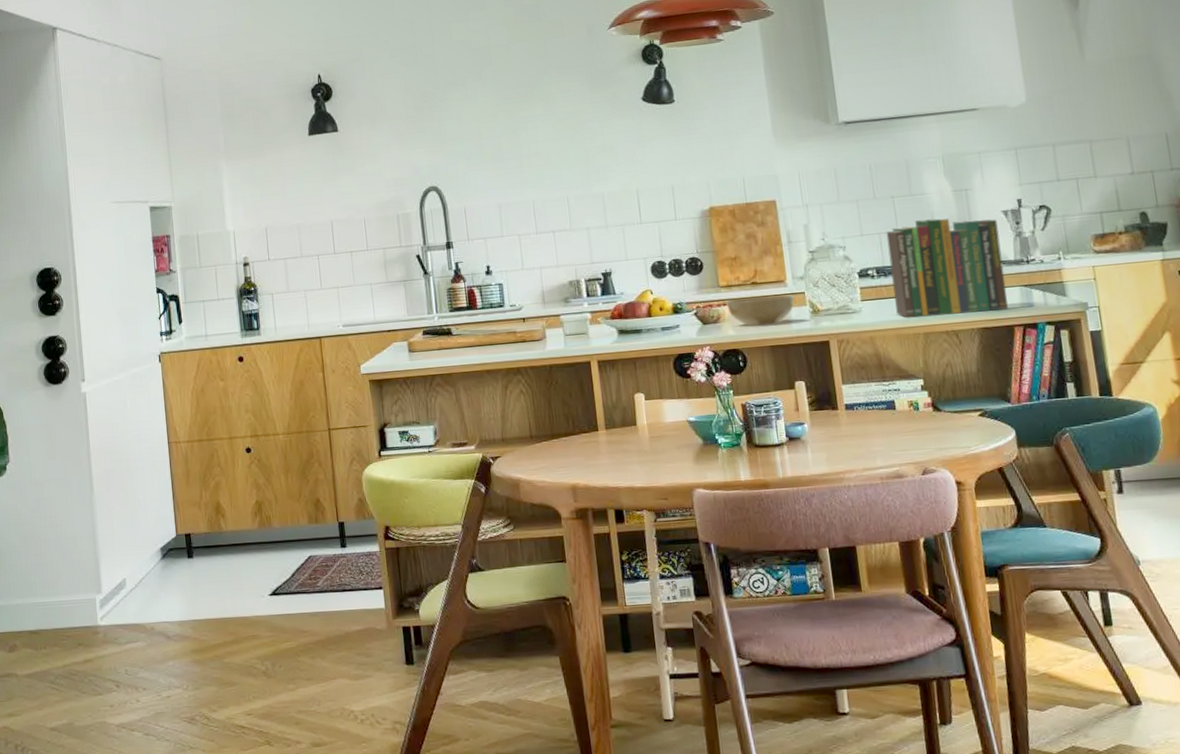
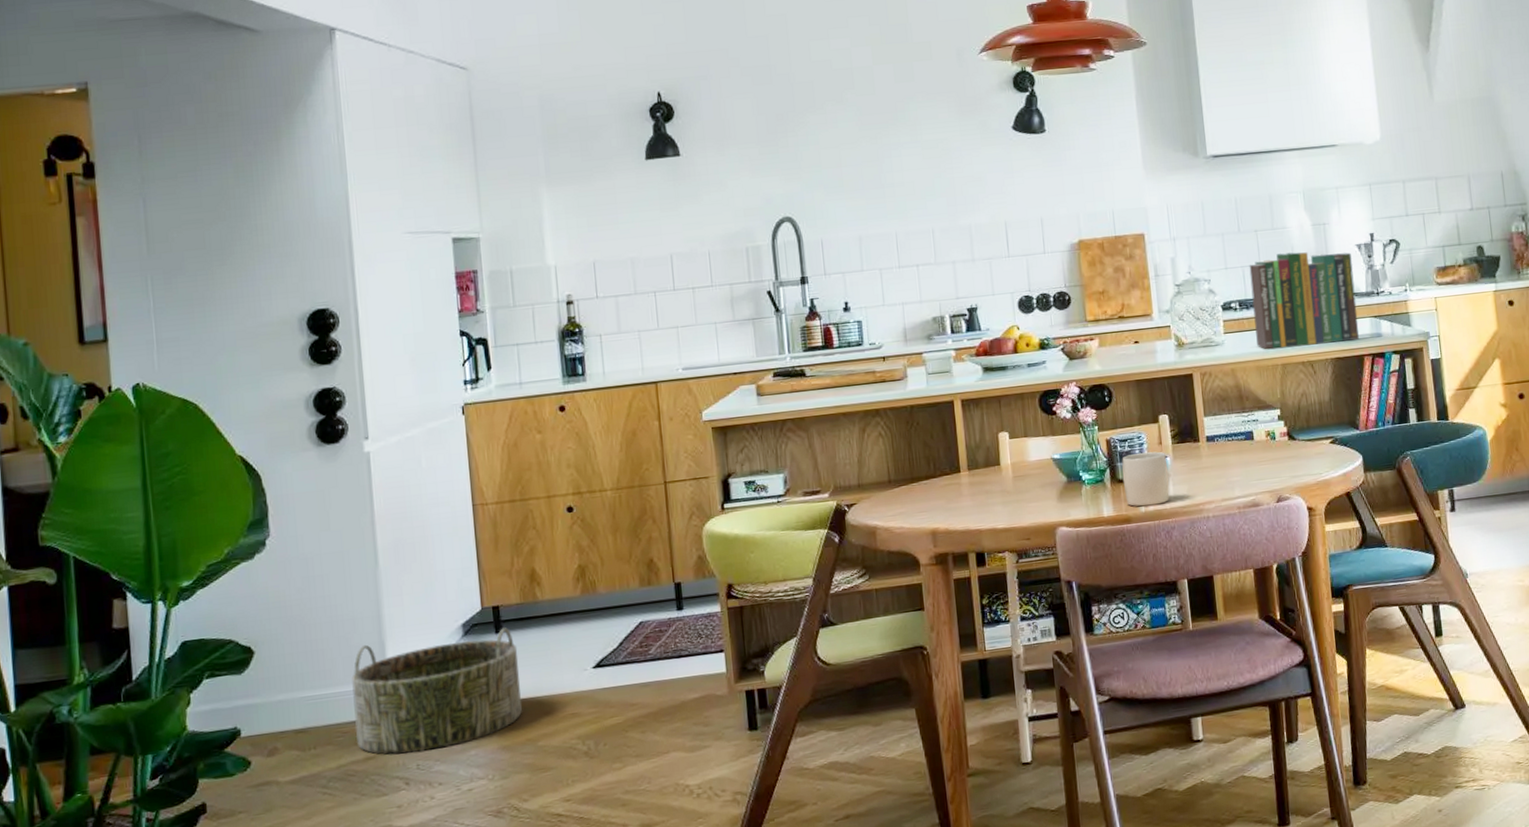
basket: none [73,553,210,660] -> present [352,627,522,755]
bowl: present [725,294,795,326] -> none [1092,328,1160,361]
mug: none [758,418,808,473] -> present [1122,451,1170,507]

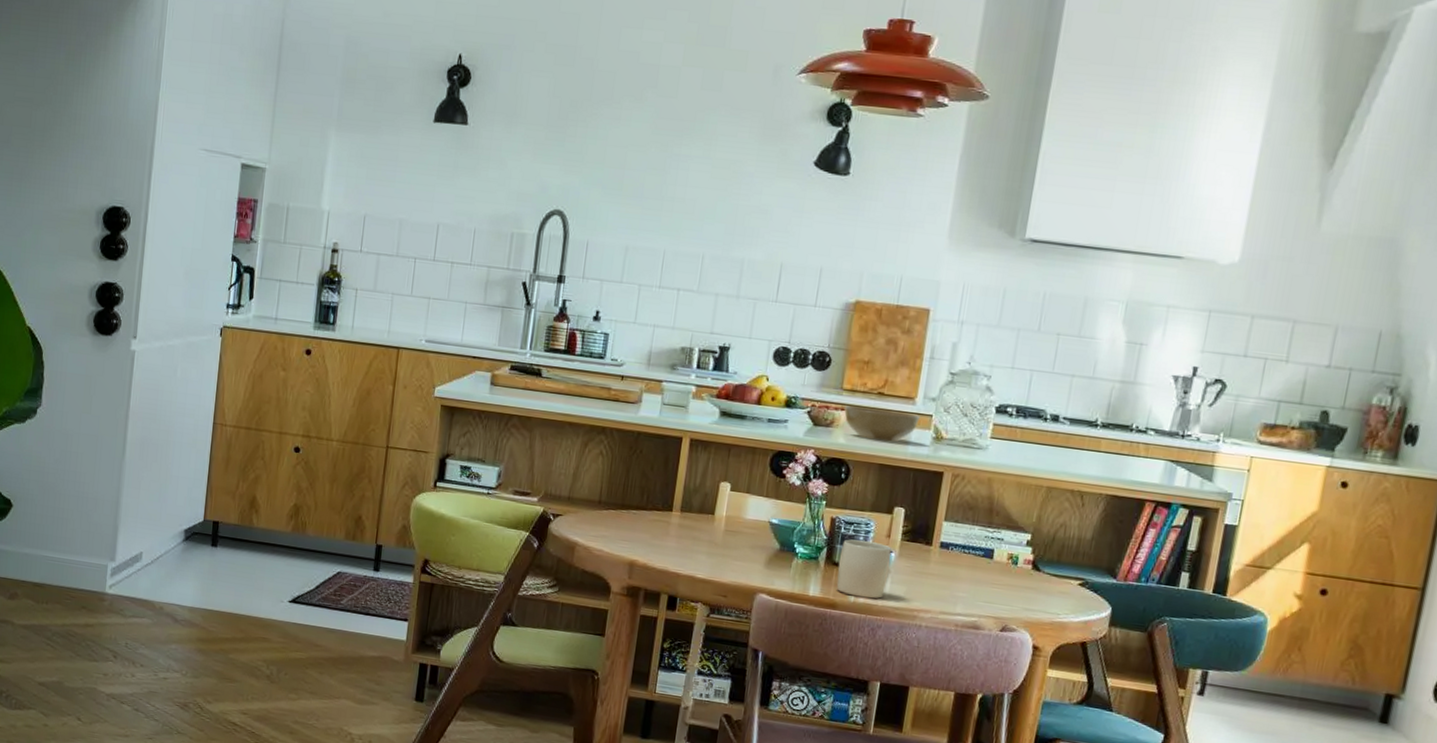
basket: present [352,627,522,755] -> none [81,524,228,636]
bowl: none [1092,328,1160,361] -> present [844,405,920,443]
books: present [1249,251,1359,349] -> none [1025,365,1164,482]

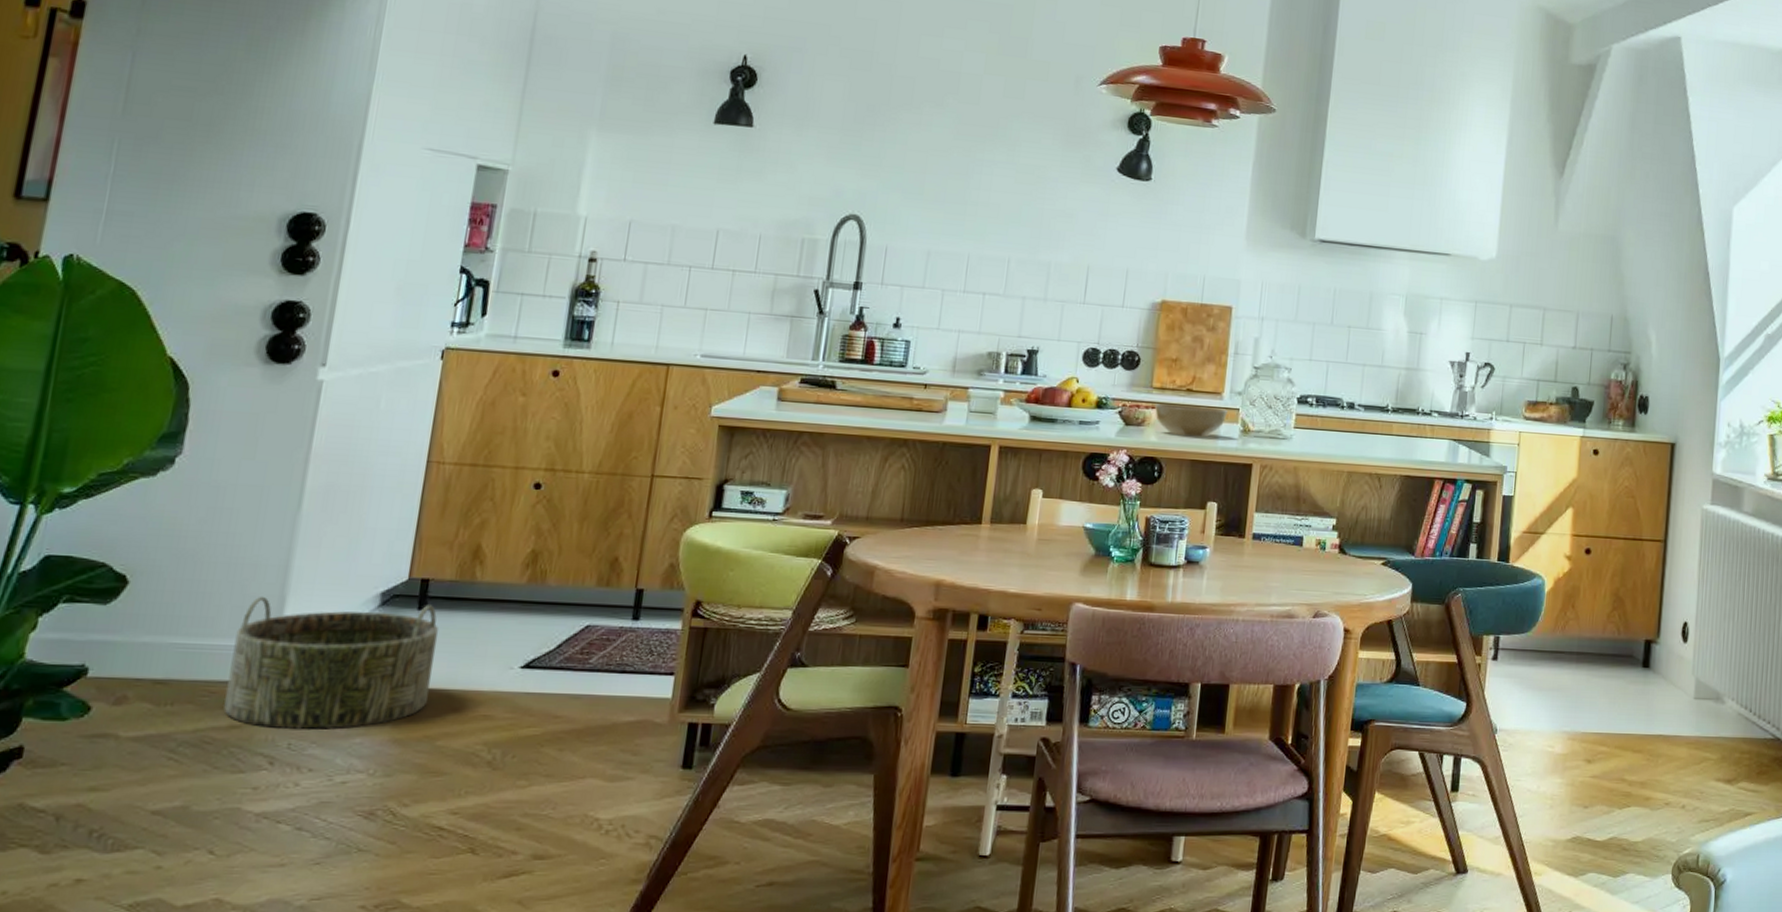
basket: none [81,524,228,636] -> present [224,596,439,729]
mug: present [836,539,891,599] -> none [1153,538,1206,597]

